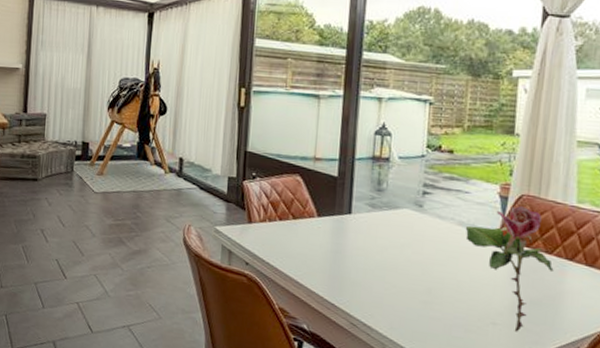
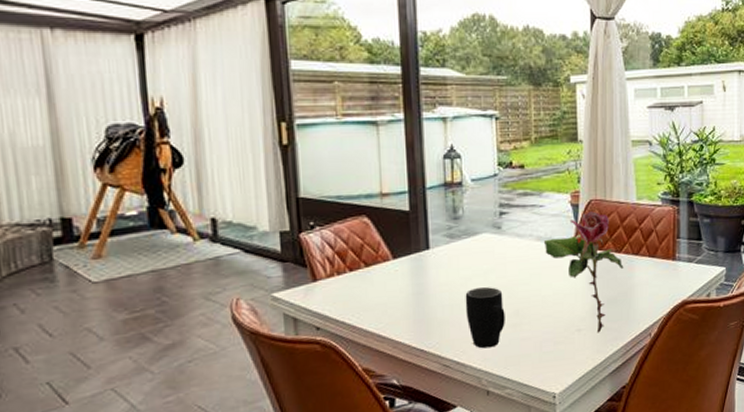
mug: none [378,258,417,319] -> present [465,287,505,349]

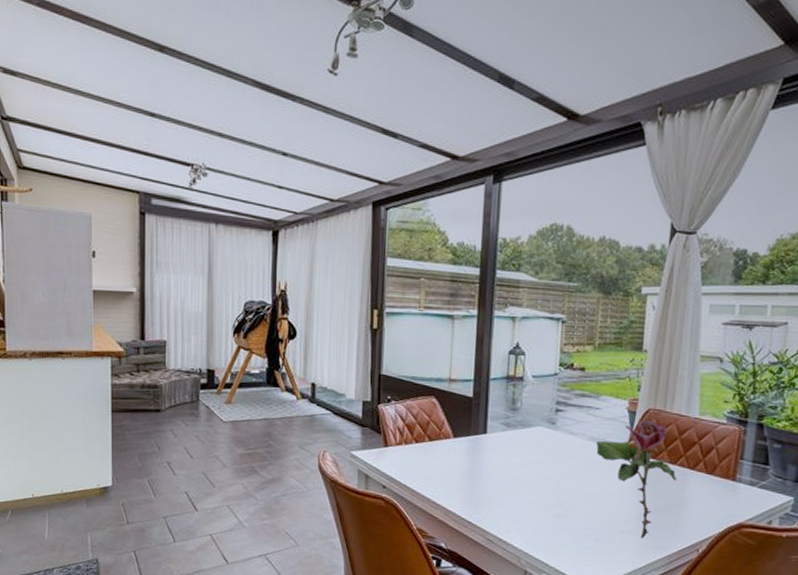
mug: present [465,287,505,349] -> none [513,475,550,532]

